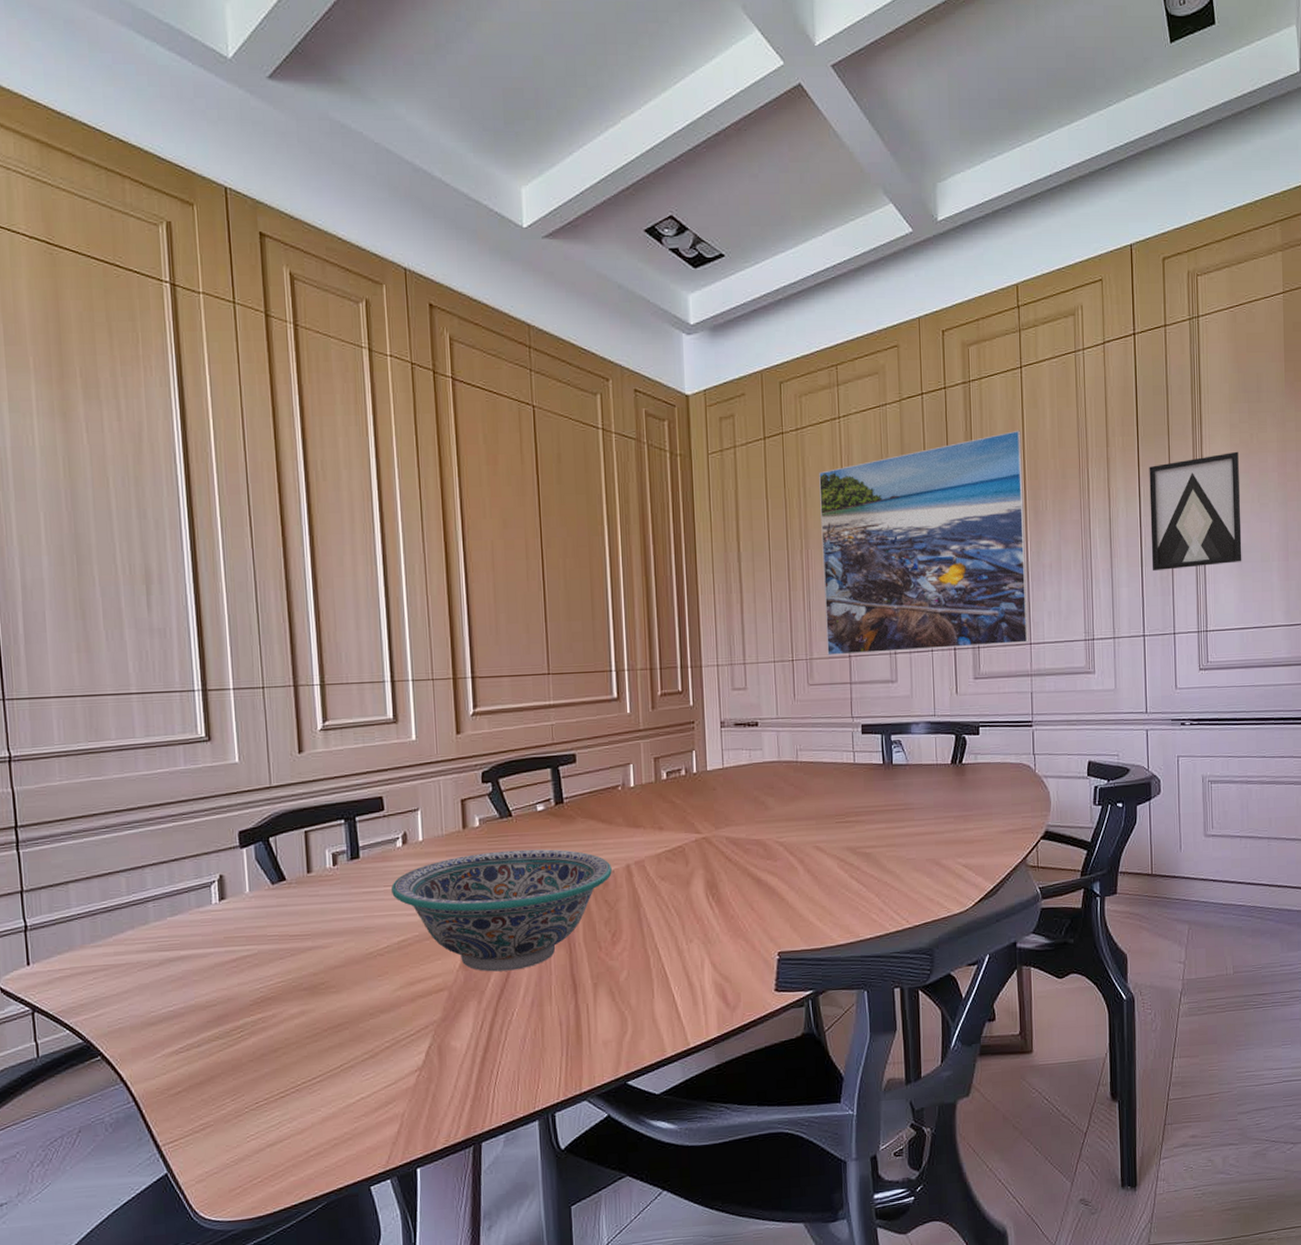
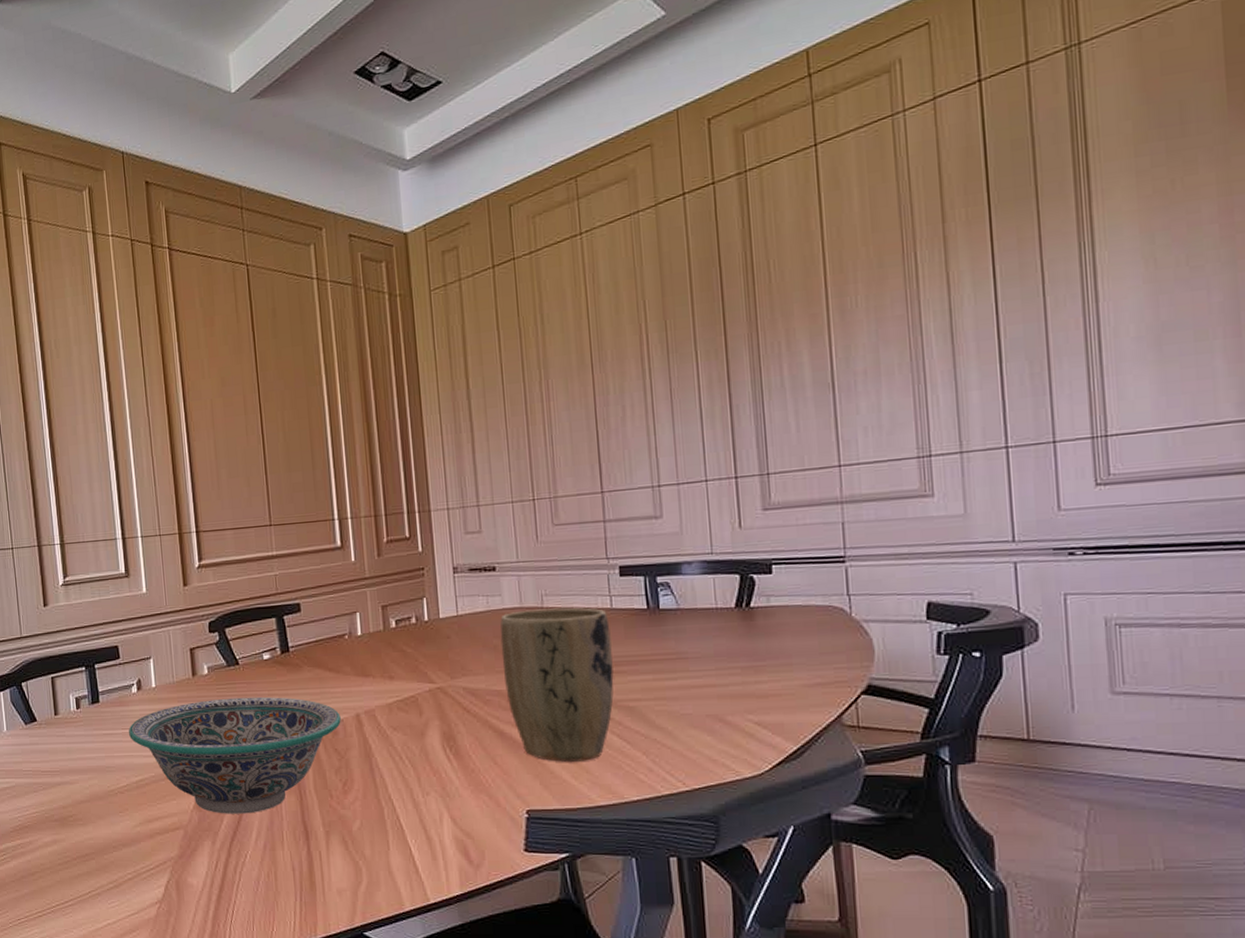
plant pot: none [760,762,855,906] -> present [500,607,614,762]
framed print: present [819,430,1029,655] -> none [558,218,837,492]
wall art: present [1149,451,1242,572] -> none [1007,204,1162,368]

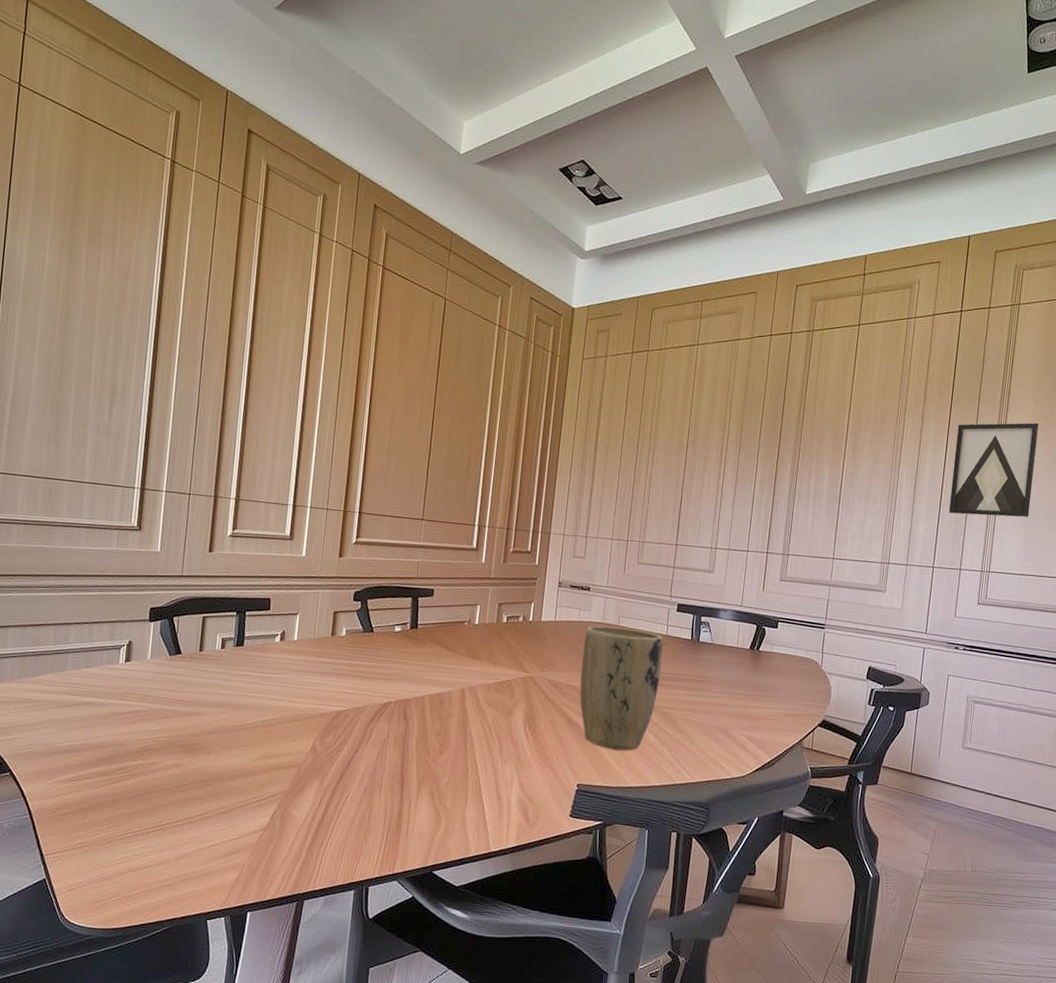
decorative bowl: present [129,696,341,814] -> none [265,658,449,761]
wall art: none [1007,204,1162,368] -> present [948,422,1039,518]

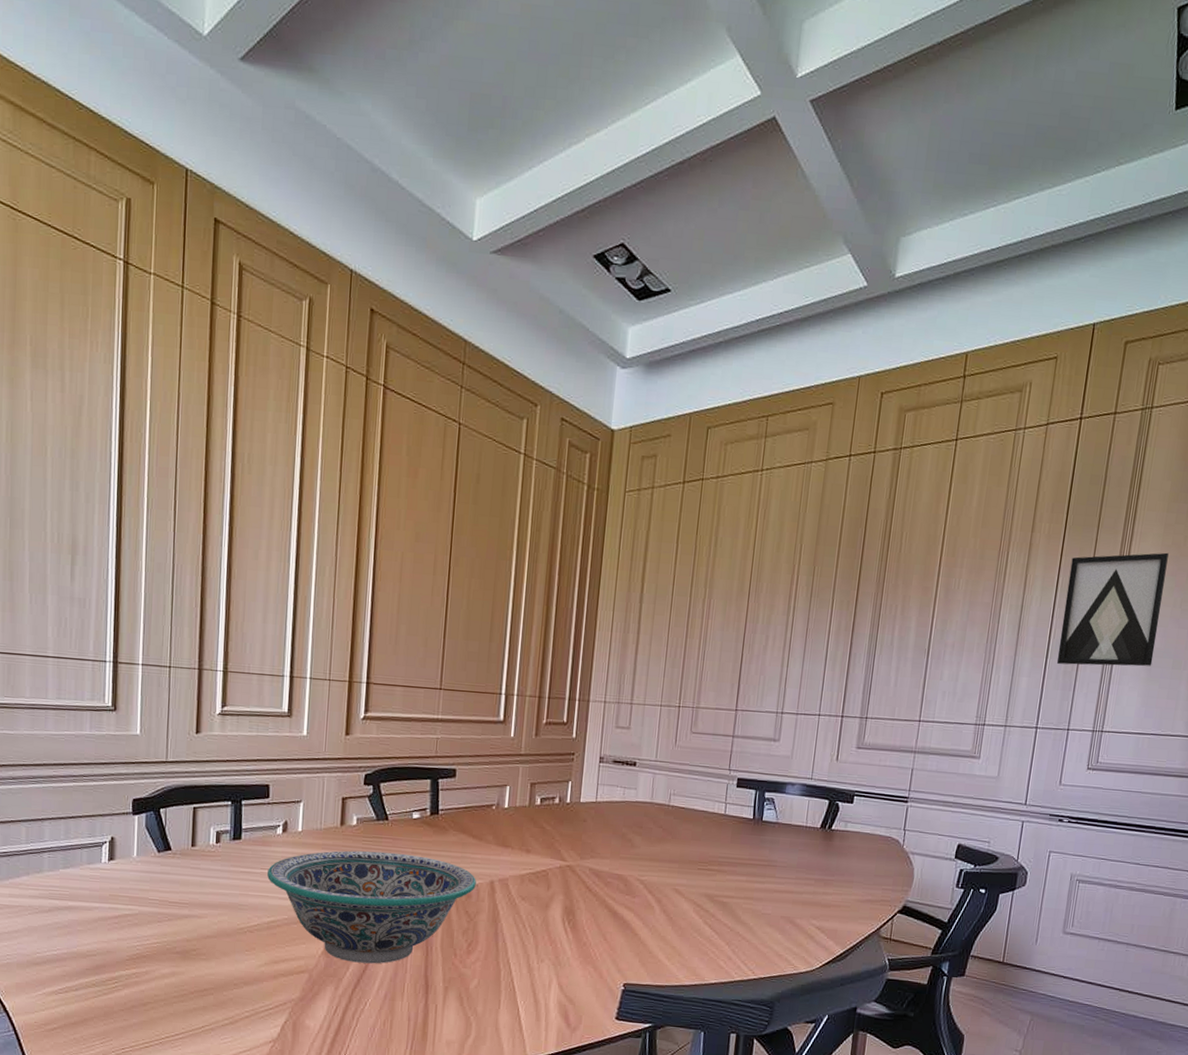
decorative bowl: none [265,658,449,761] -> present [267,850,476,964]
plant pot: present [579,625,663,751] -> none [625,805,721,945]

